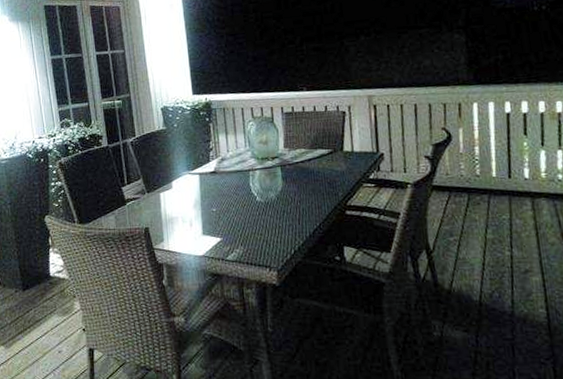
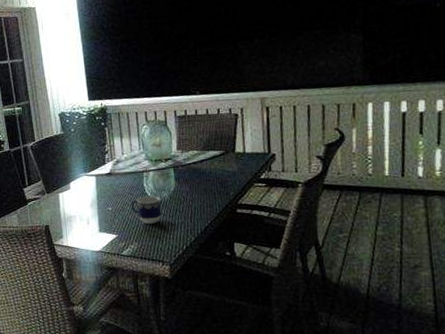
cup: none [236,196,269,227] -> present [131,195,162,225]

